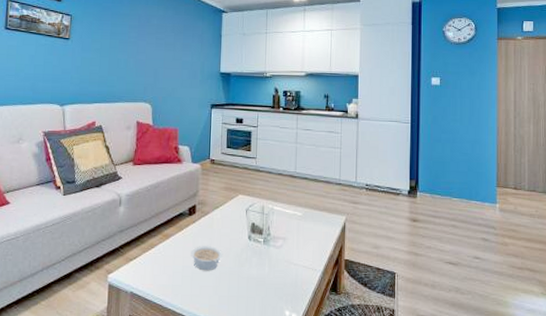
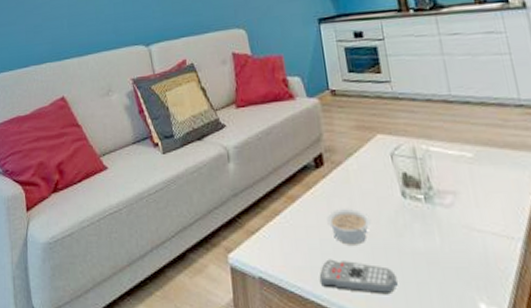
remote control: none [177,280,234,305] -> present [319,259,398,295]

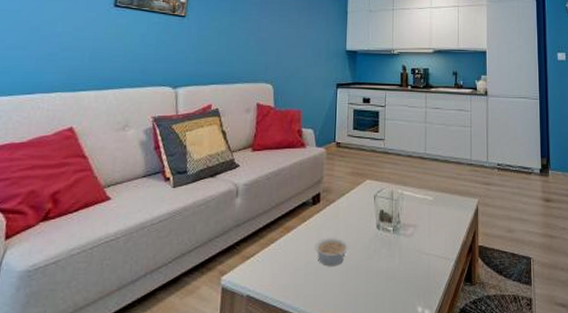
remote control: present [319,259,398,295] -> none [299,278,361,304]

